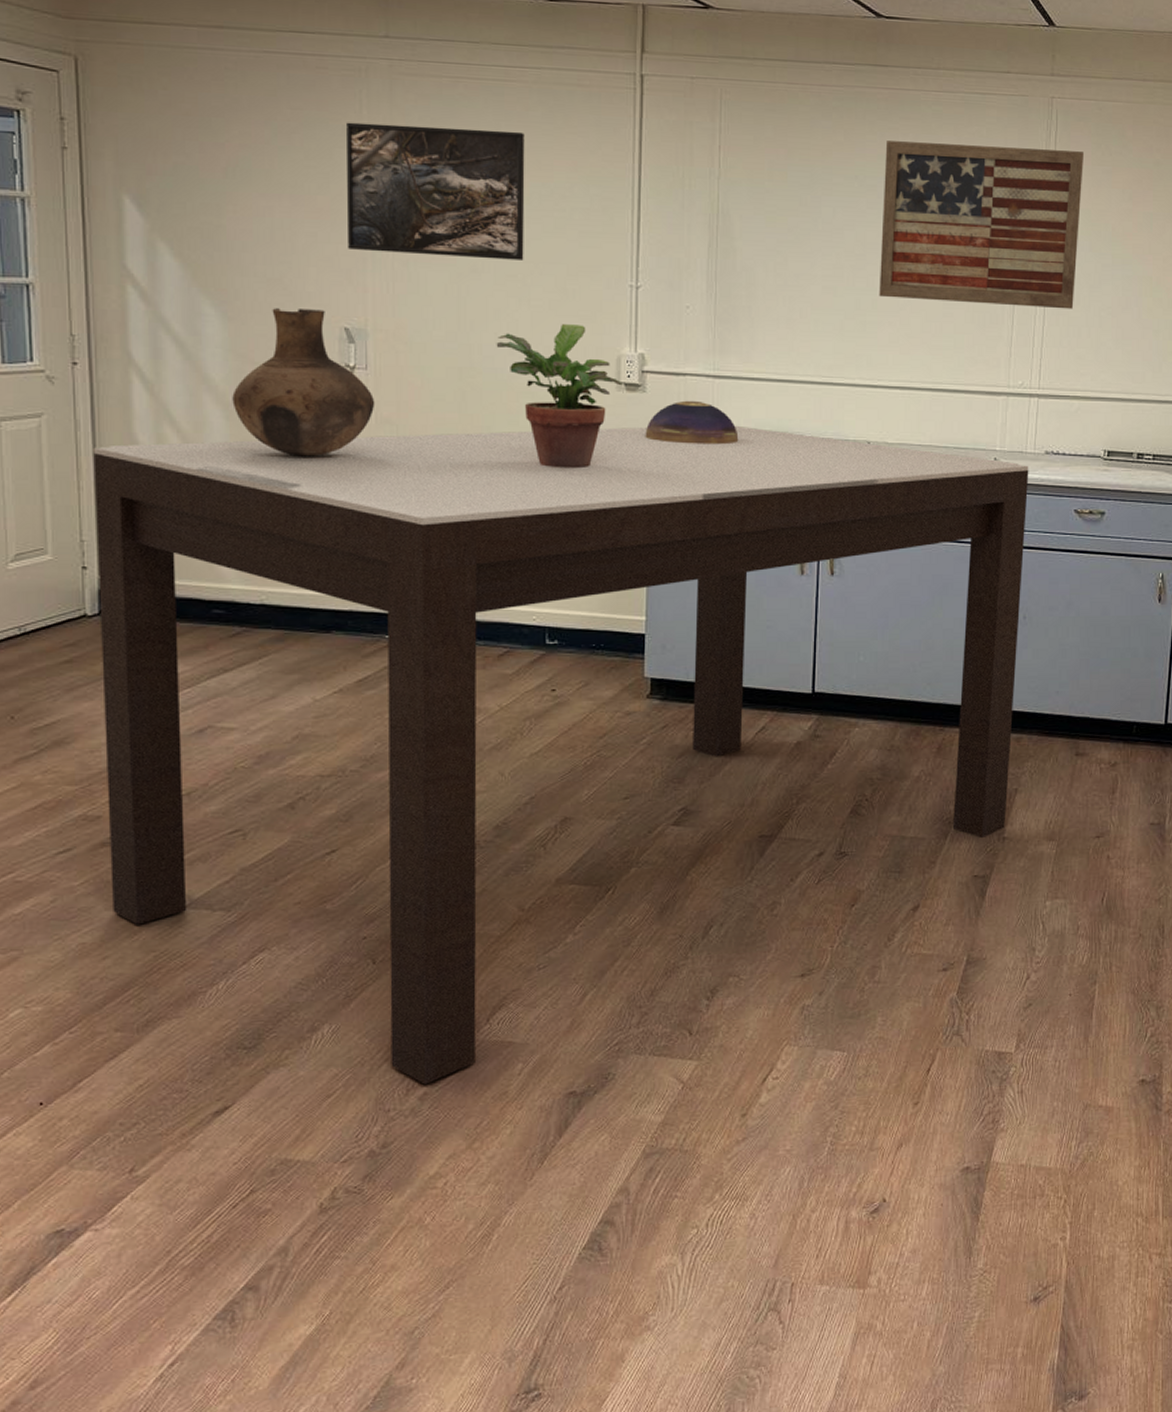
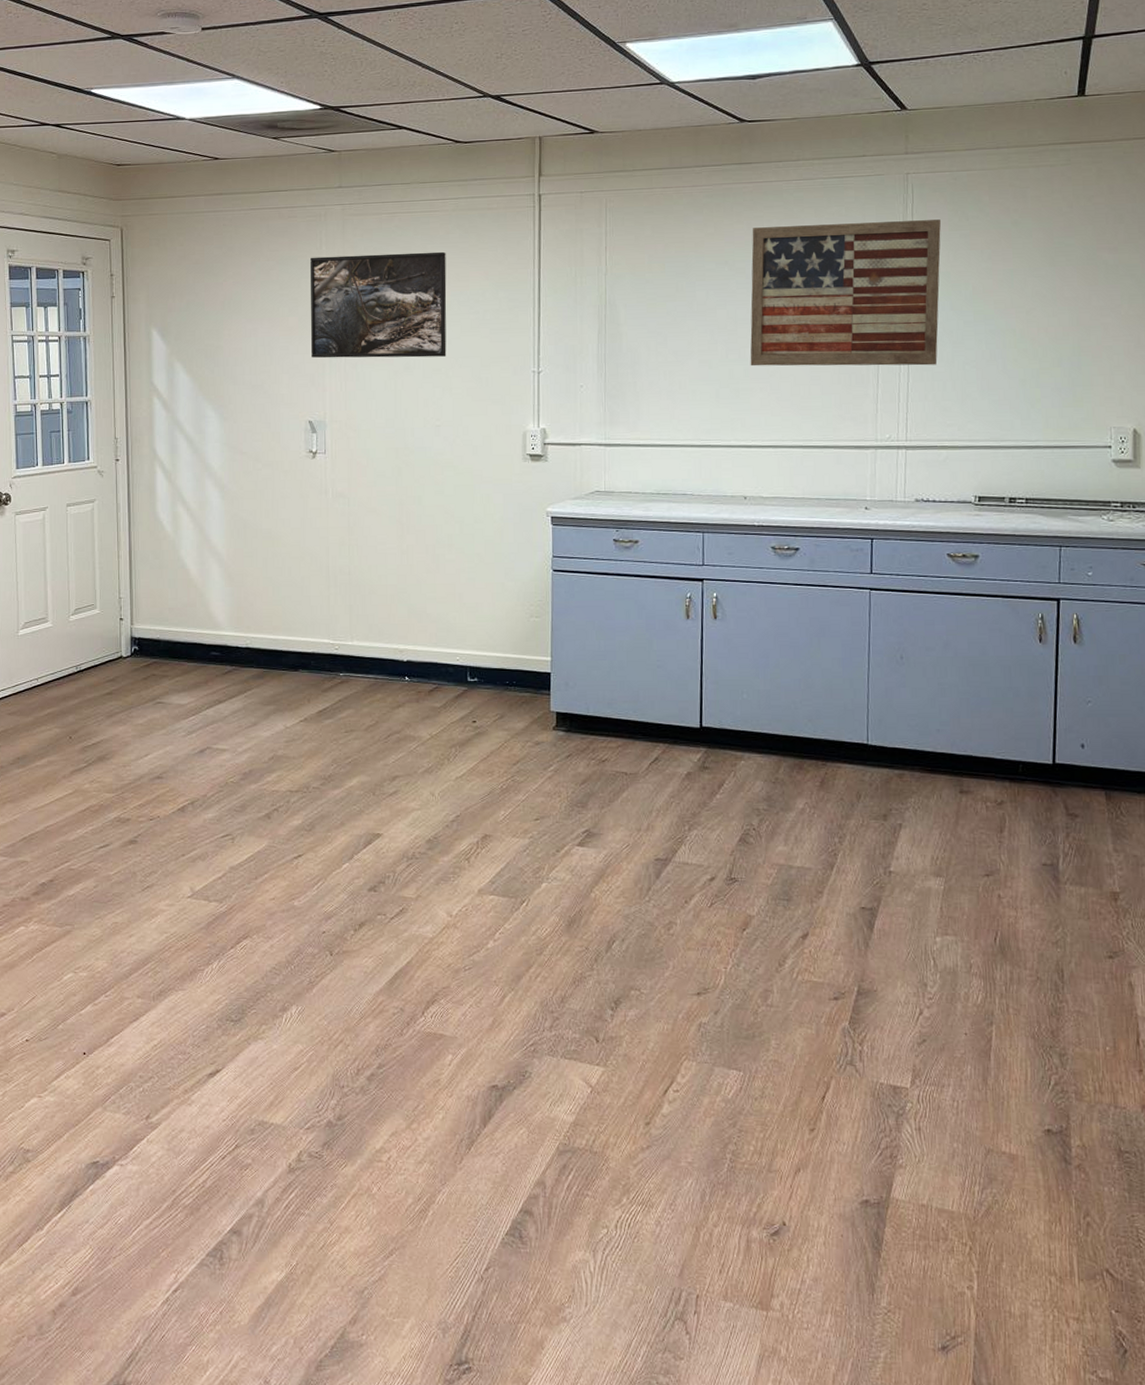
dining table: present [93,425,1029,1085] -> none [129,487,900,1066]
vase: present [232,308,375,457] -> none [227,407,332,527]
potted plant: present [496,324,622,469] -> none [425,407,528,530]
decorative bowl: present [645,400,739,445] -> none [547,466,628,505]

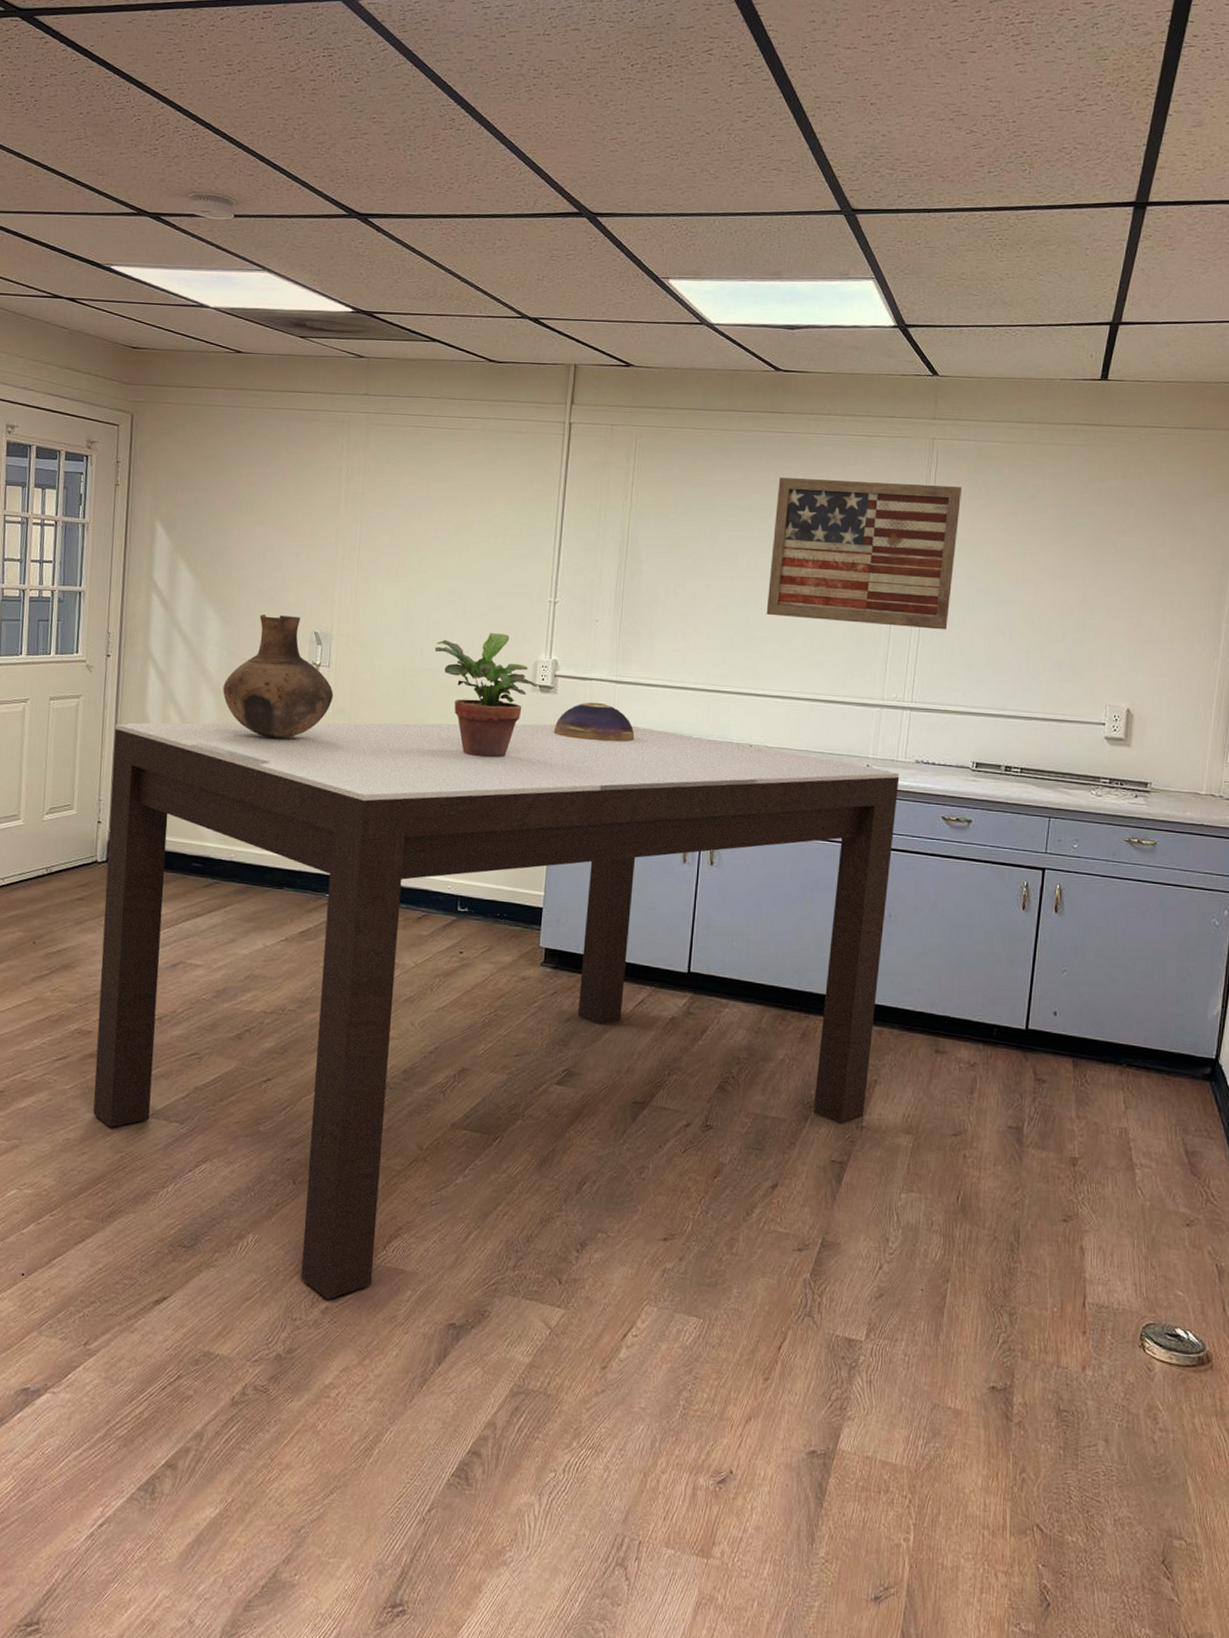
dining table: none [129,487,900,1066] -> present [93,722,900,1300]
vase: none [227,407,332,527] -> present [223,615,334,739]
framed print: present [310,251,447,358] -> none [323,463,470,578]
potted plant: none [425,407,528,530] -> present [434,633,537,758]
decorative bowl: none [547,466,628,505] -> present [553,702,635,742]

